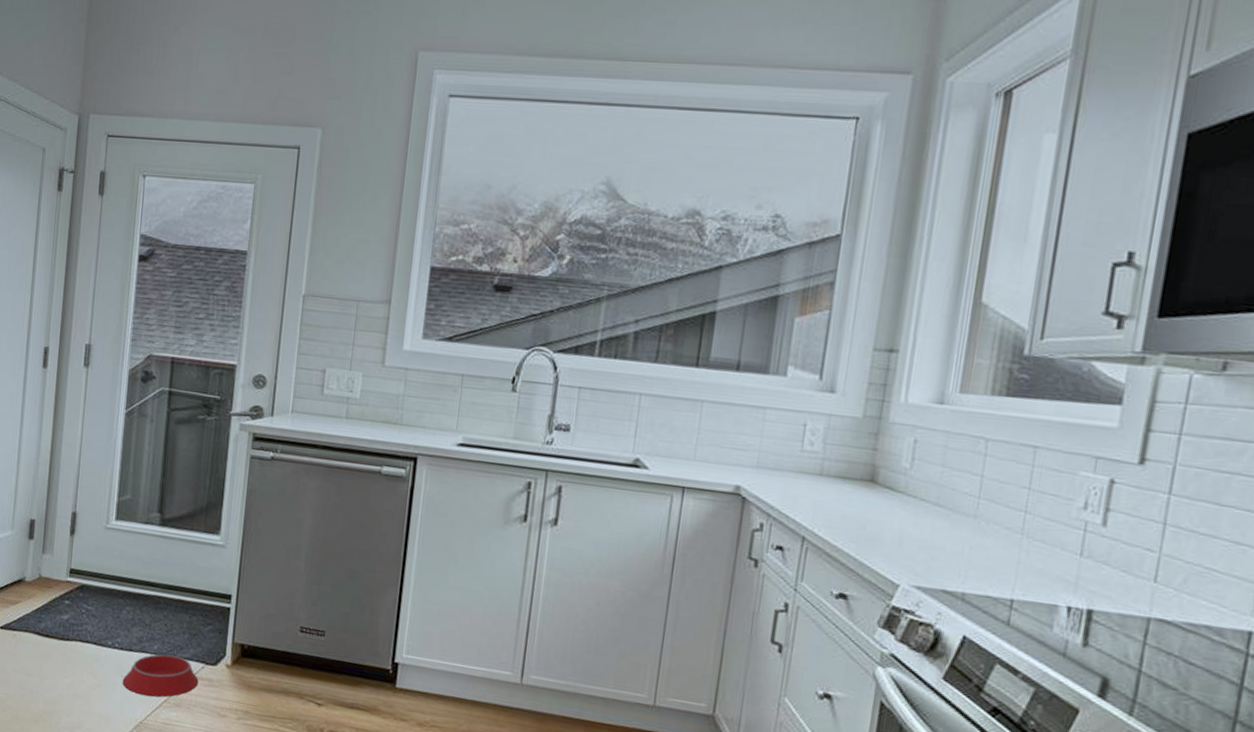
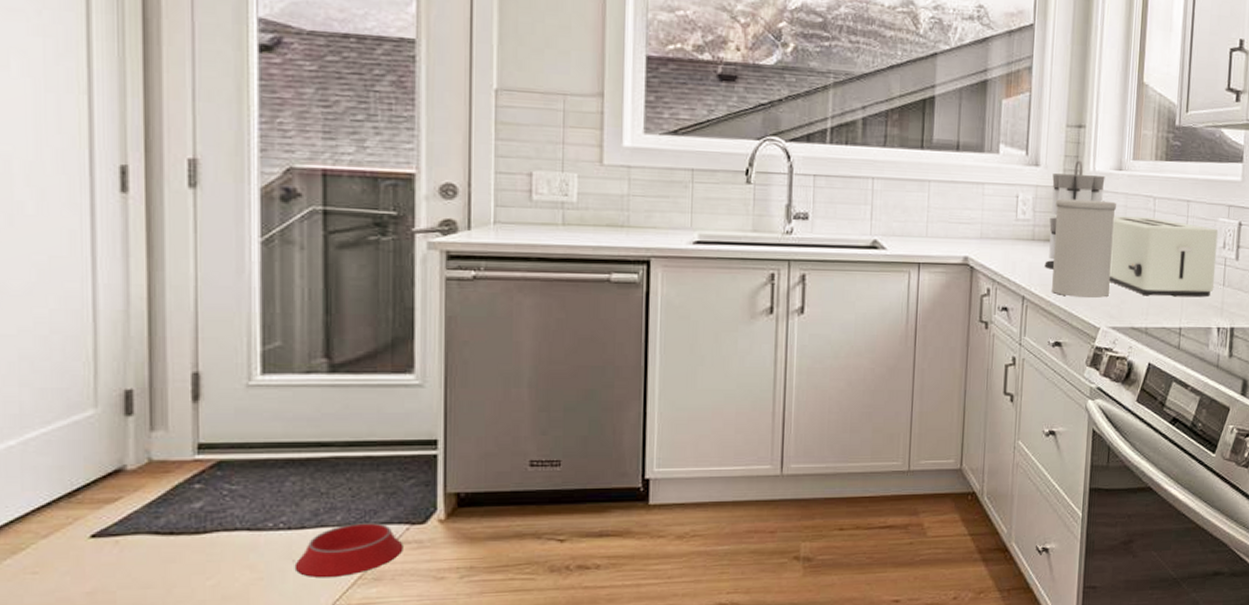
spice rack: none [832,389,920,511] -> present [1044,160,1105,270]
canister: none [840,431,933,551] -> present [1052,198,1116,299]
toaster: none [915,456,1078,568] -> present [1109,216,1219,298]

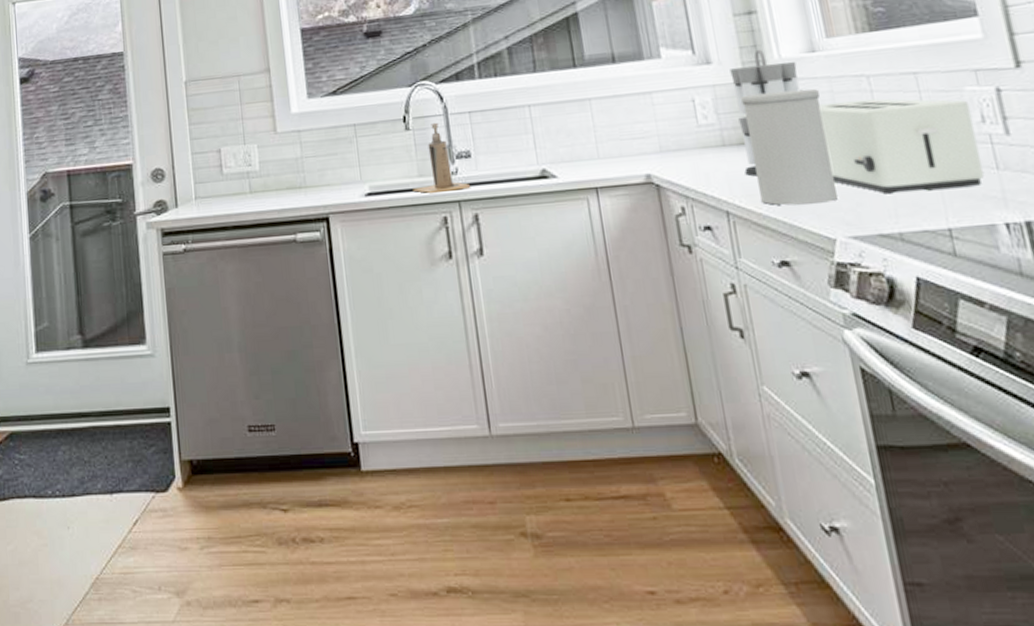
pet bowl: present [294,523,403,577] -> none [69,490,152,544]
soap dispenser: none [744,180,803,250] -> present [413,122,471,194]

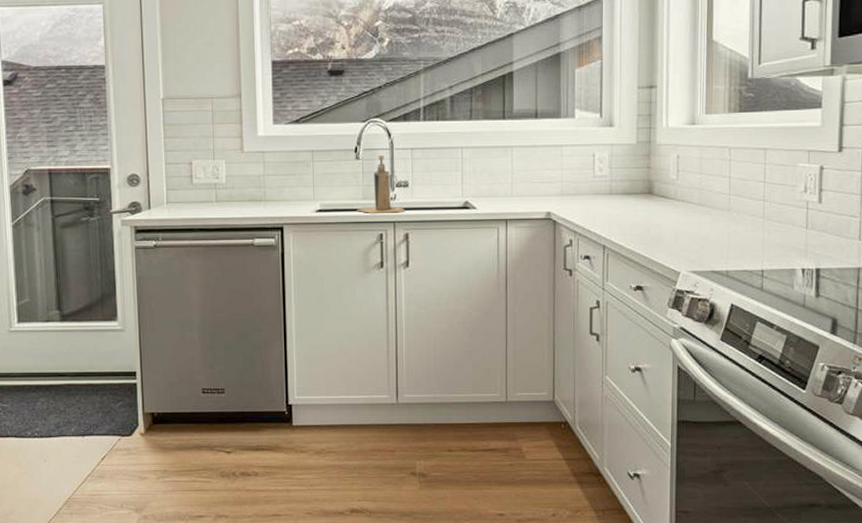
spice rack: present [729,49,800,177] -> none [623,118,679,220]
canister: present [741,88,838,206] -> none [631,154,691,245]
toaster: present [818,99,985,194] -> none [687,167,799,241]

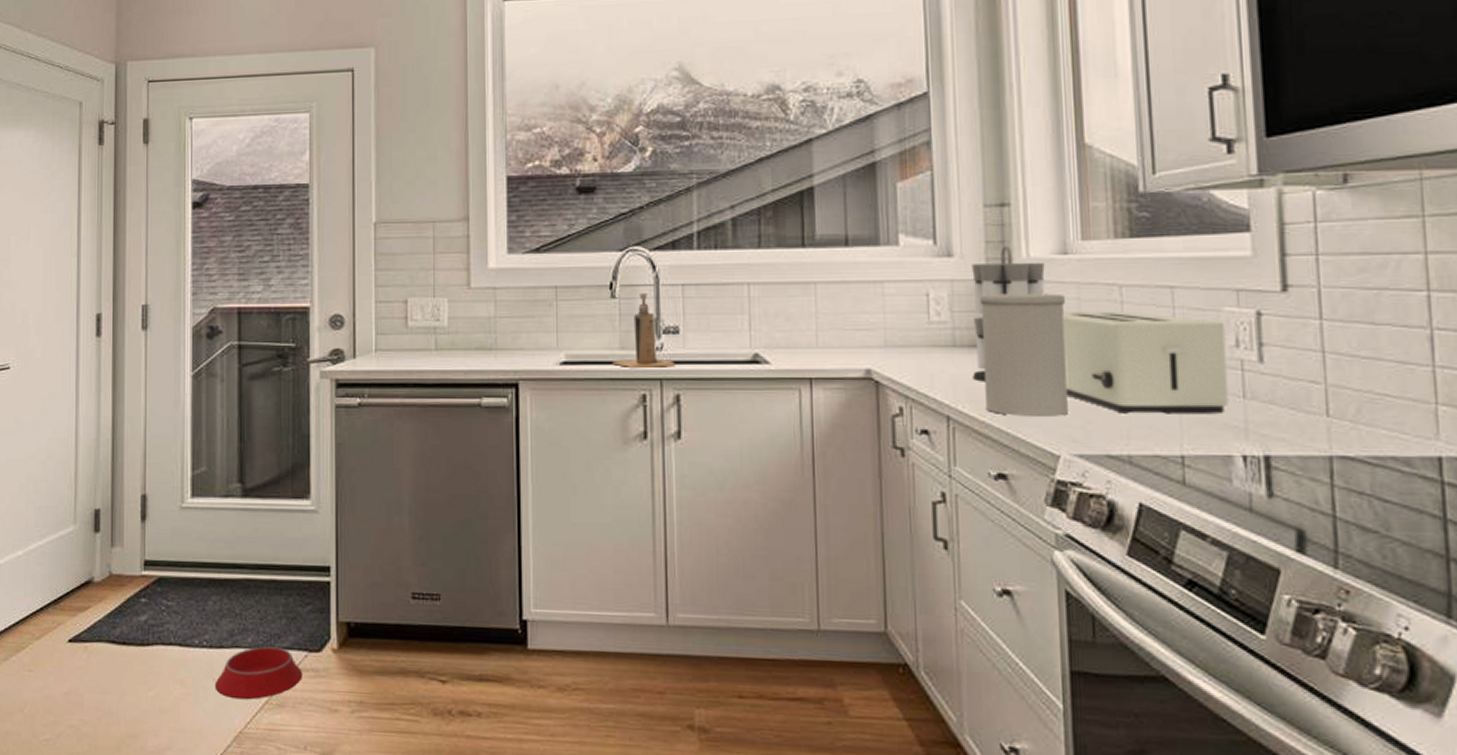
pet bowl: none [46,434,117,473] -> present [214,646,302,699]
spice rack: none [623,118,679,220] -> present [972,245,1045,382]
canister: none [631,154,691,245] -> present [980,293,1068,418]
toaster: none [687,167,799,241] -> present [1062,311,1229,415]

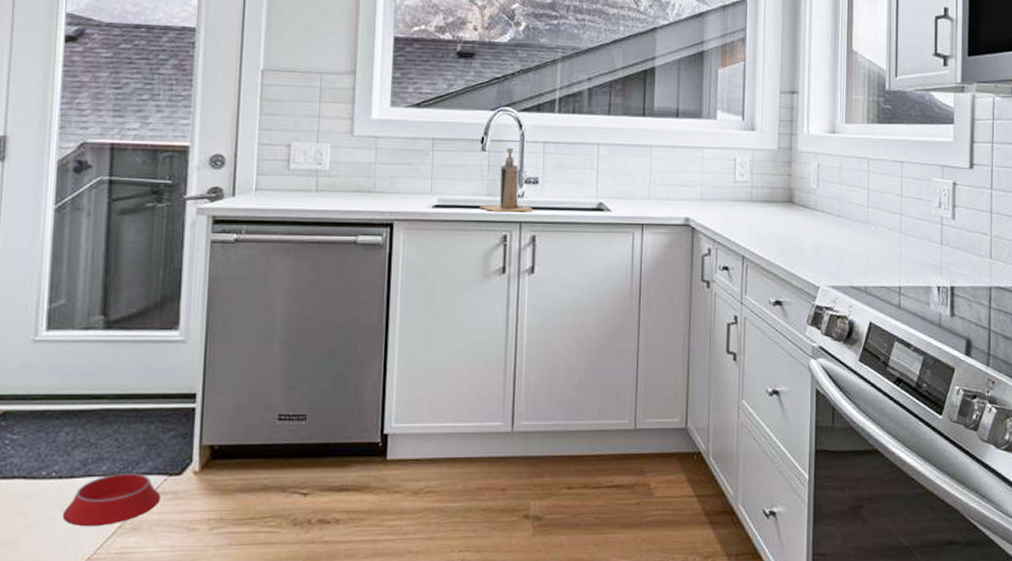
spice rack: present [972,245,1045,382] -> none [763,124,819,230]
canister: present [980,293,1068,418] -> none [771,161,831,258]
toaster: present [1062,311,1229,415] -> none [826,177,933,257]

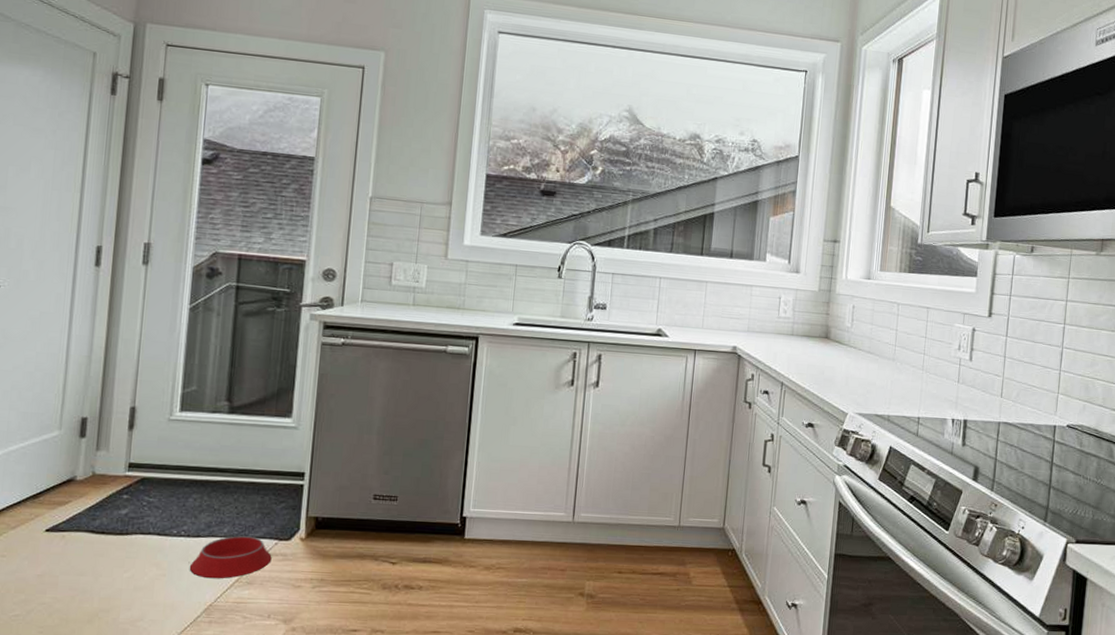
soap dispenser: present [479,147,534,213] -> none [554,276,601,334]

